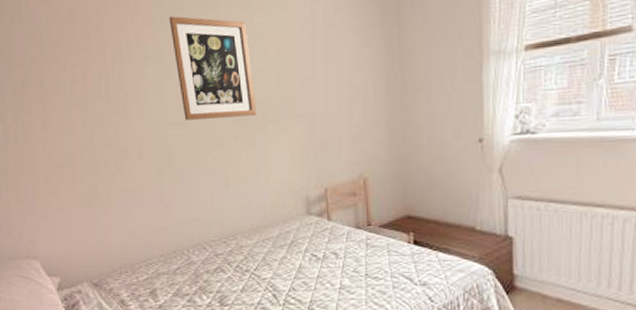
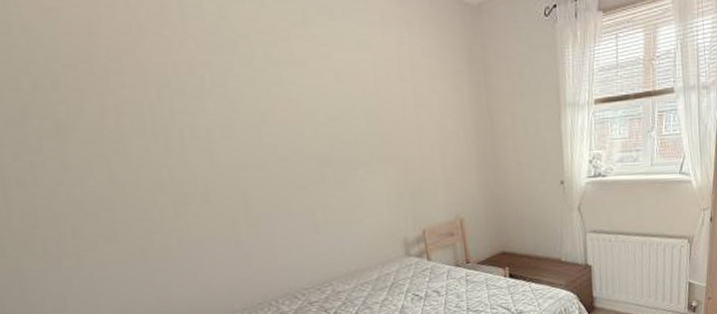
wall art: present [169,16,257,120] -> none [229,44,346,162]

